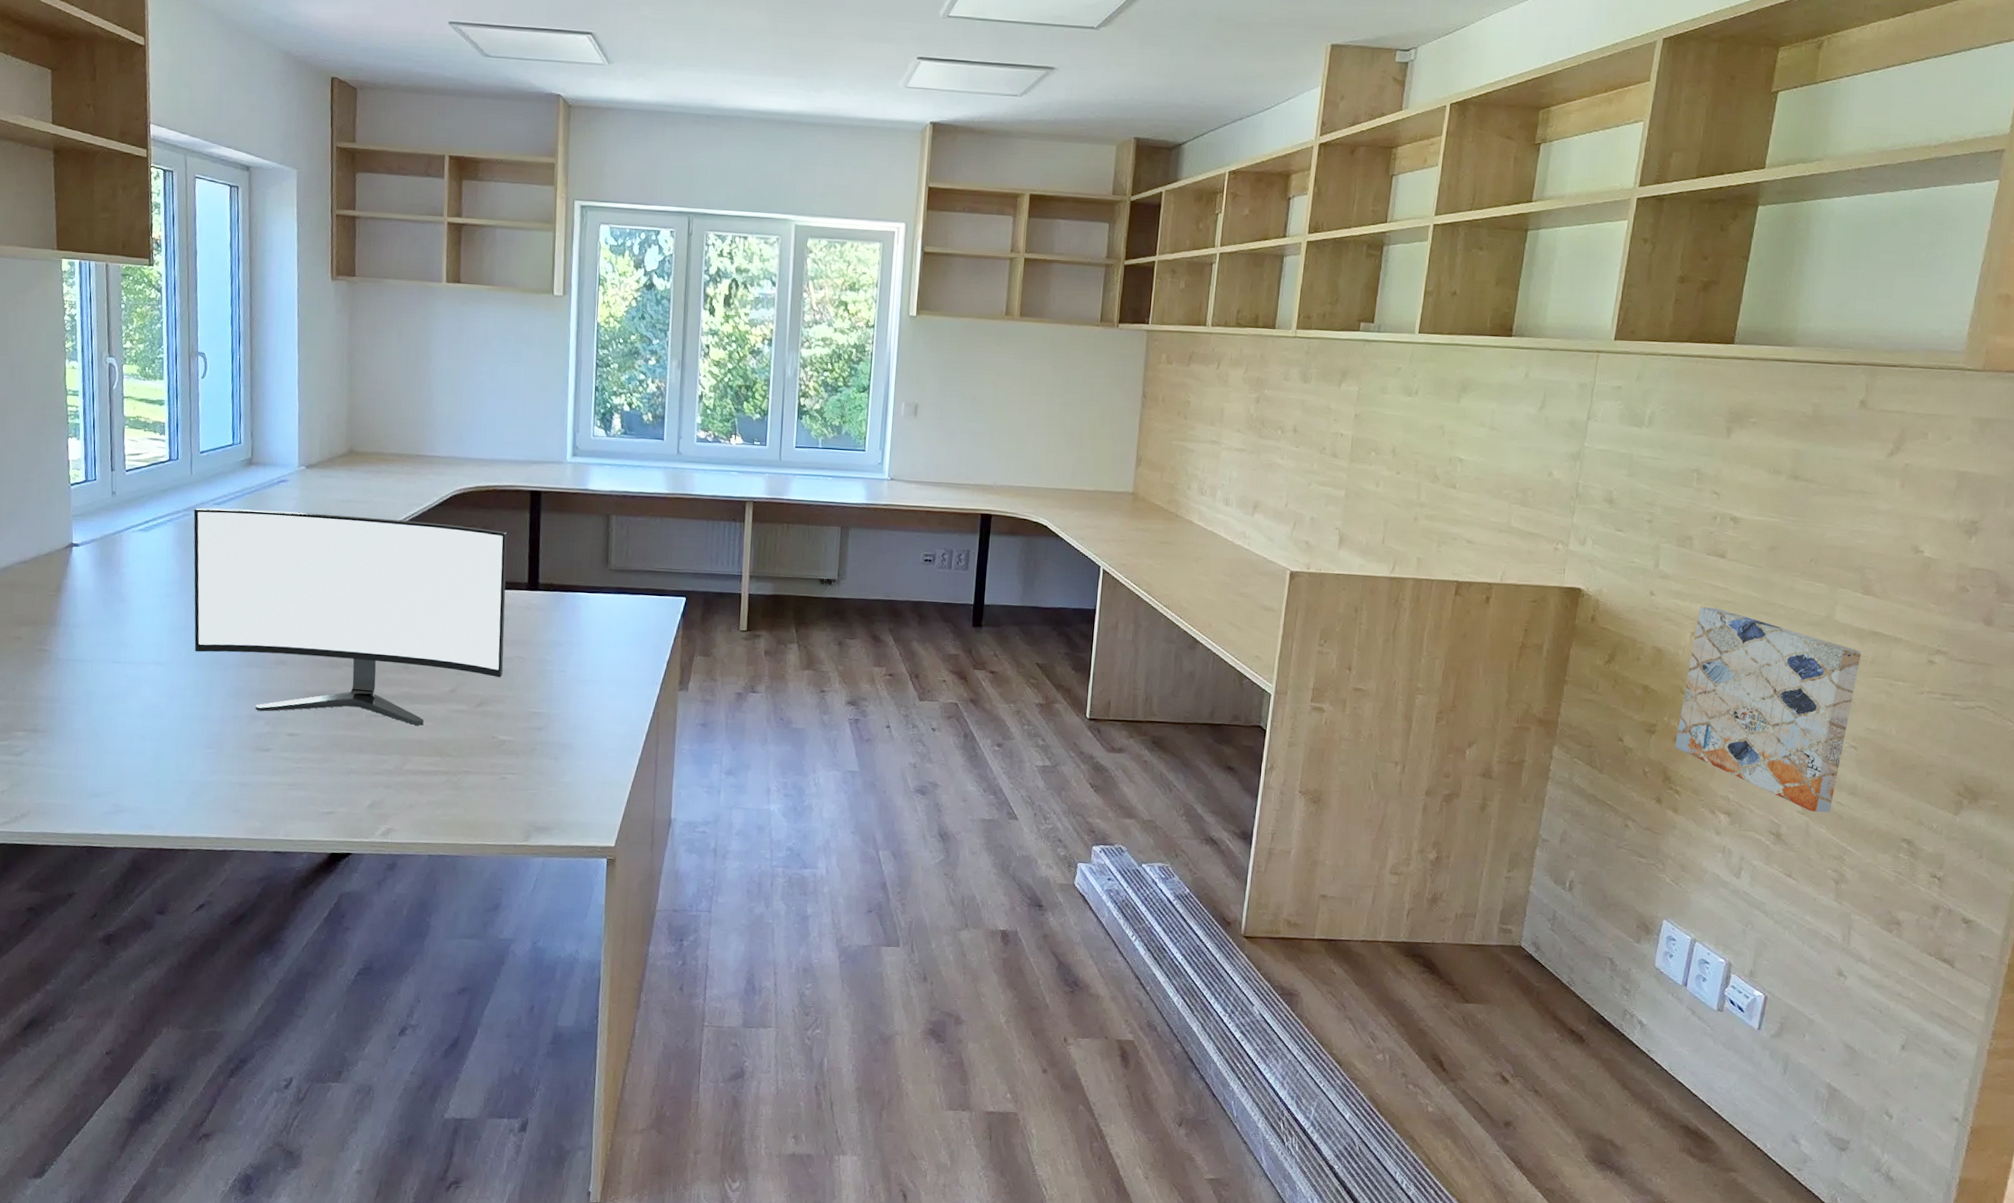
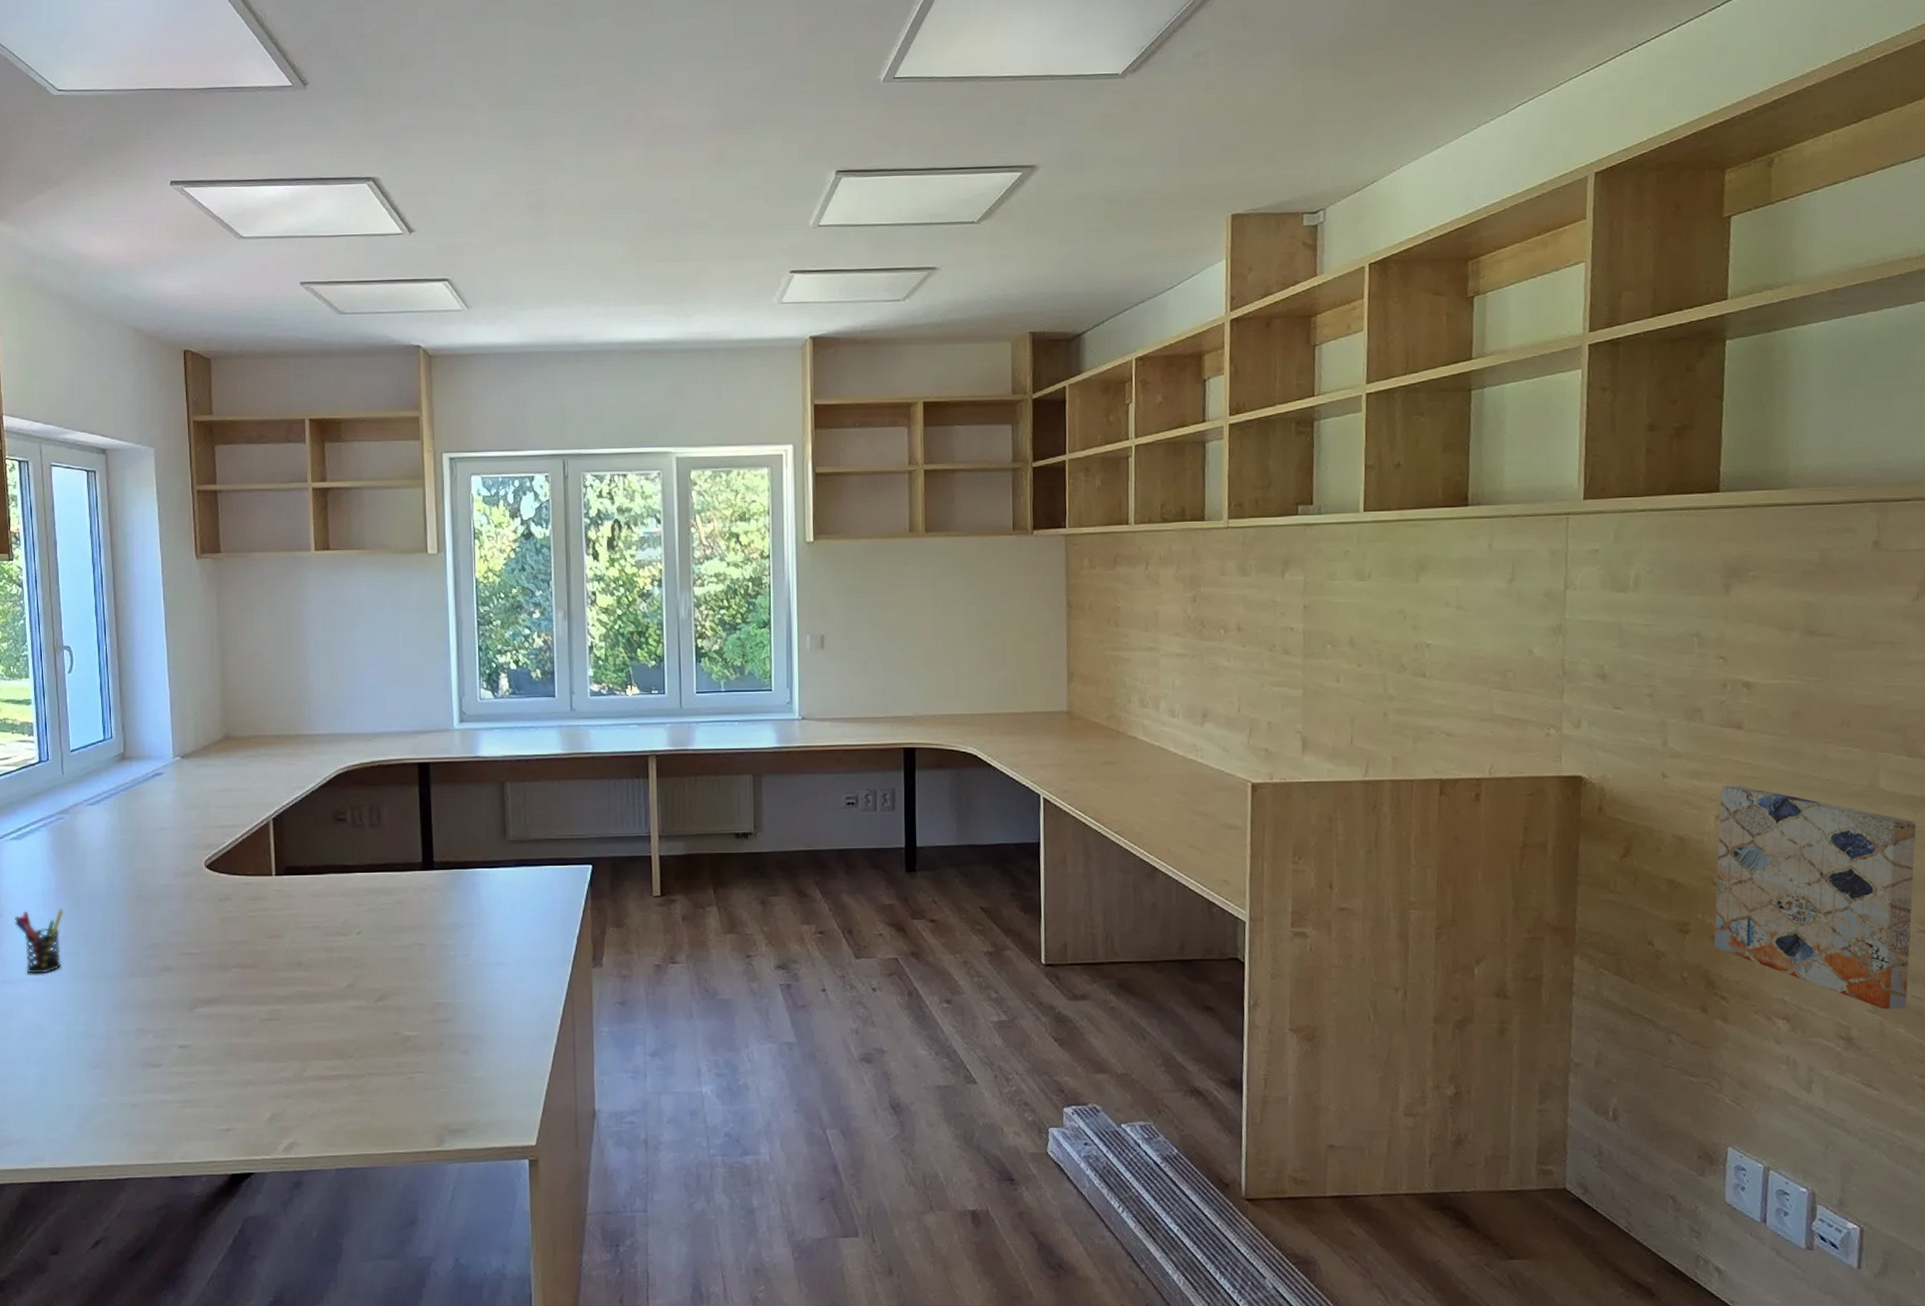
pen holder: none [138,599,186,658] -> present [14,909,64,974]
monitor: present [193,508,508,725] -> none [67,805,402,1026]

